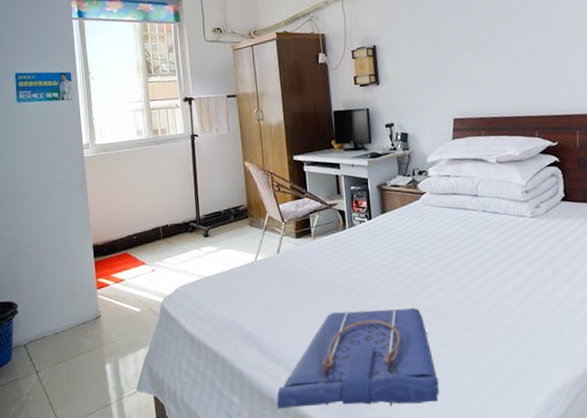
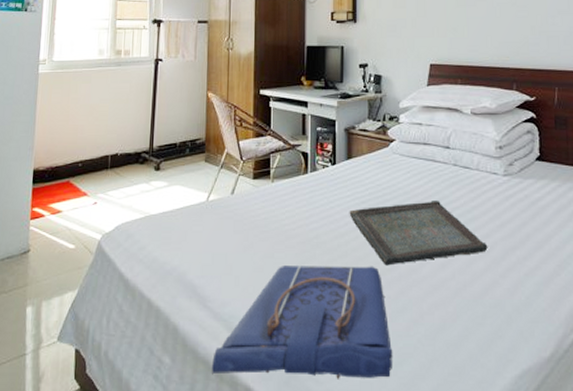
serving tray: none [388,245,520,306] -> present [349,201,488,266]

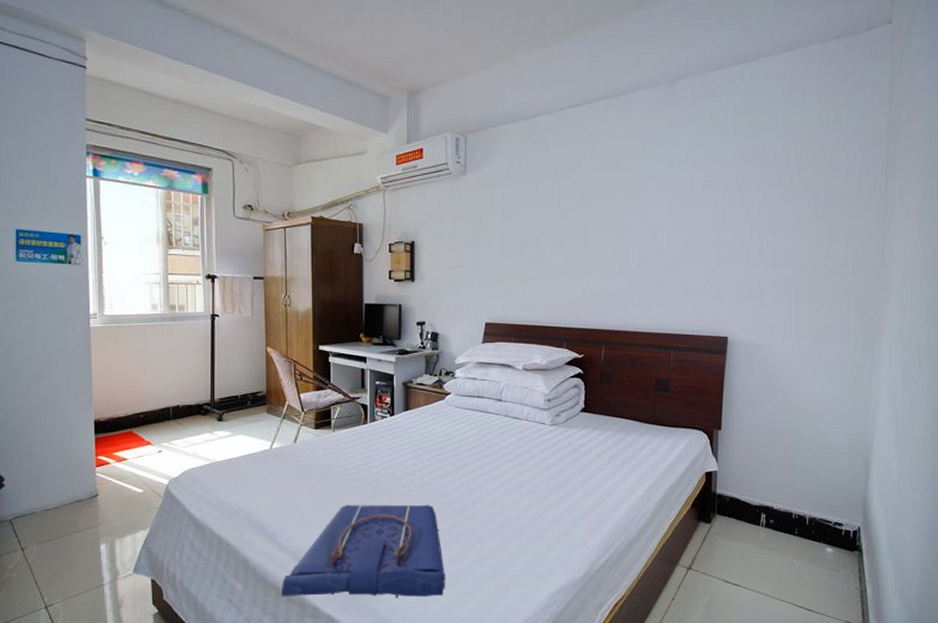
serving tray: present [349,201,488,266] -> none [407,447,534,504]

